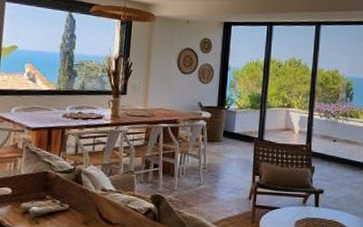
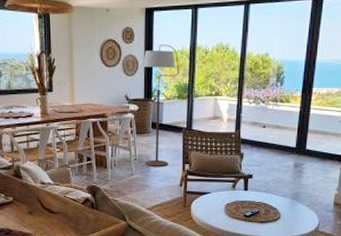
floor lamp: none [214,56,254,177] -> present [143,44,180,166]

